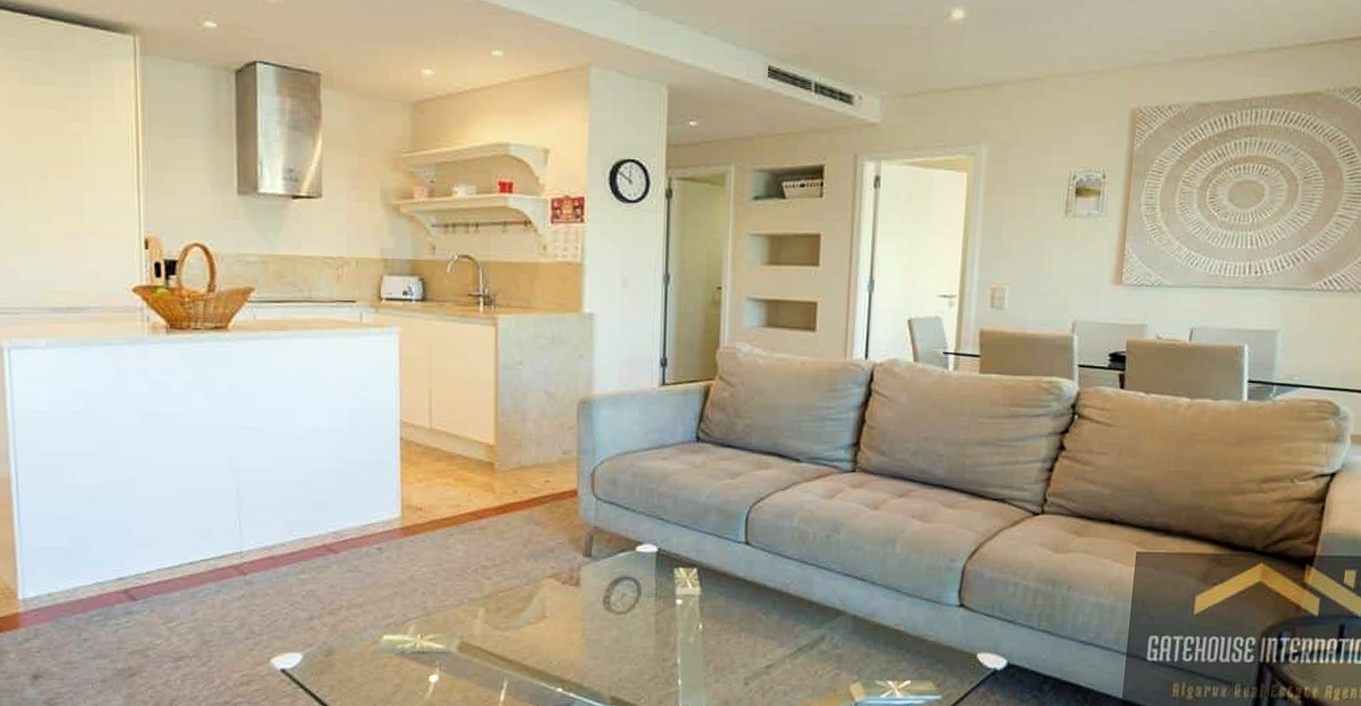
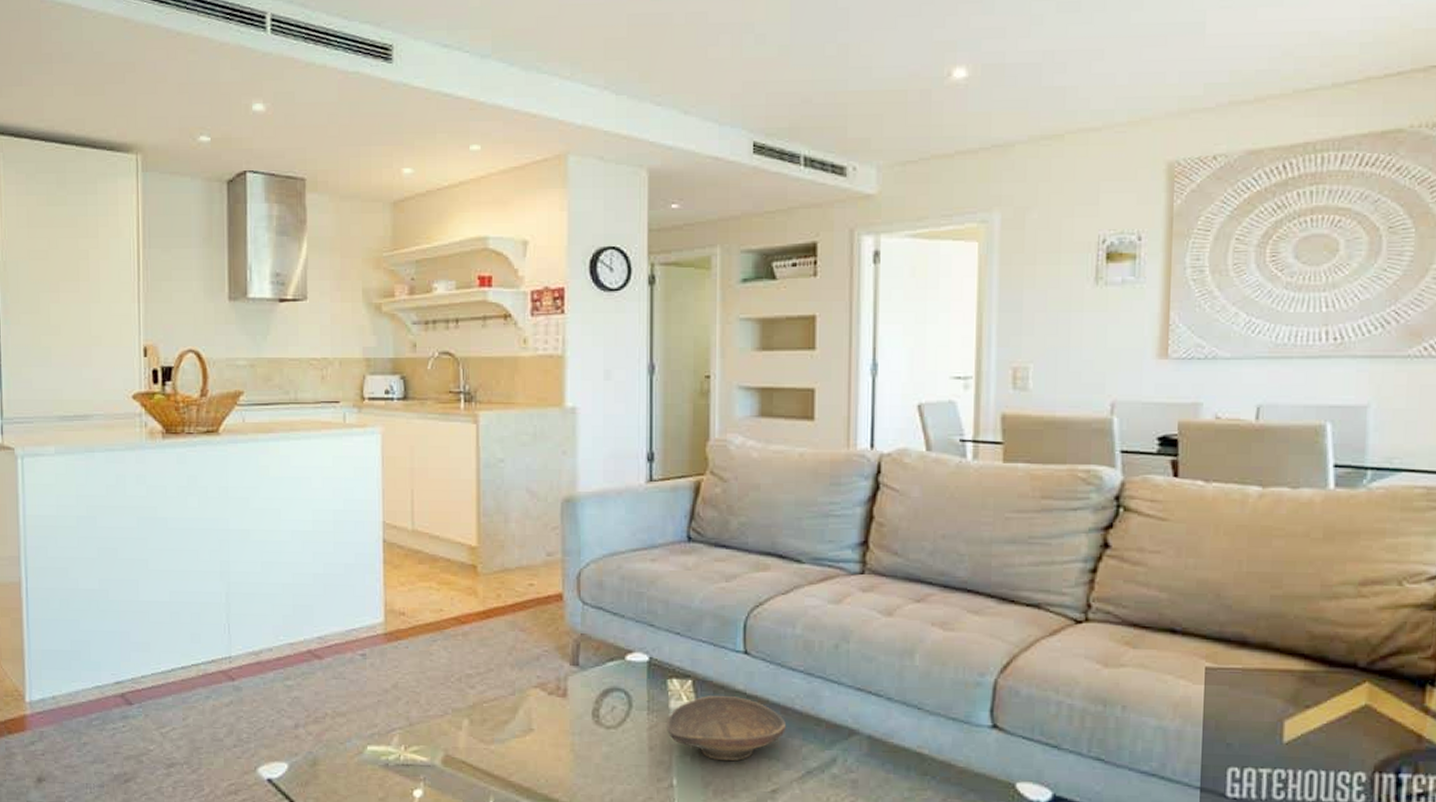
decorative bowl: none [671,583,782,640] -> present [665,696,787,761]

